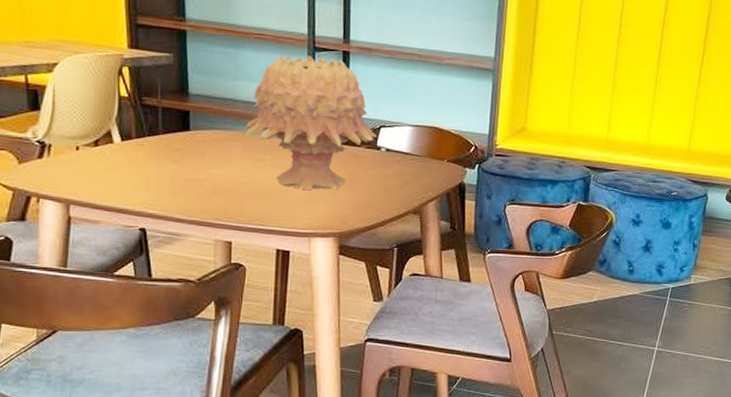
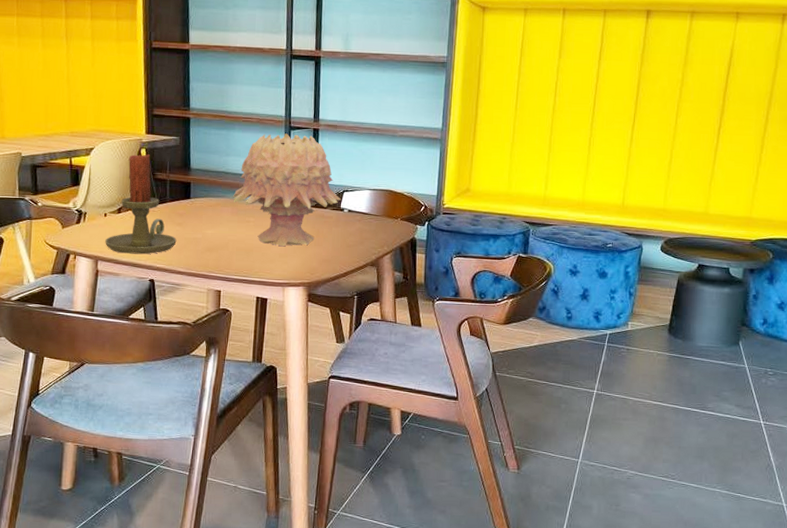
candle holder: none [78,73,174,198] -> present [105,154,177,255]

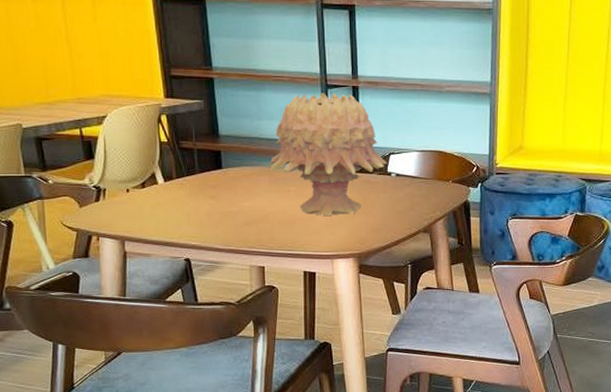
candle holder: present [105,154,177,255] -> none [130,121,211,232]

